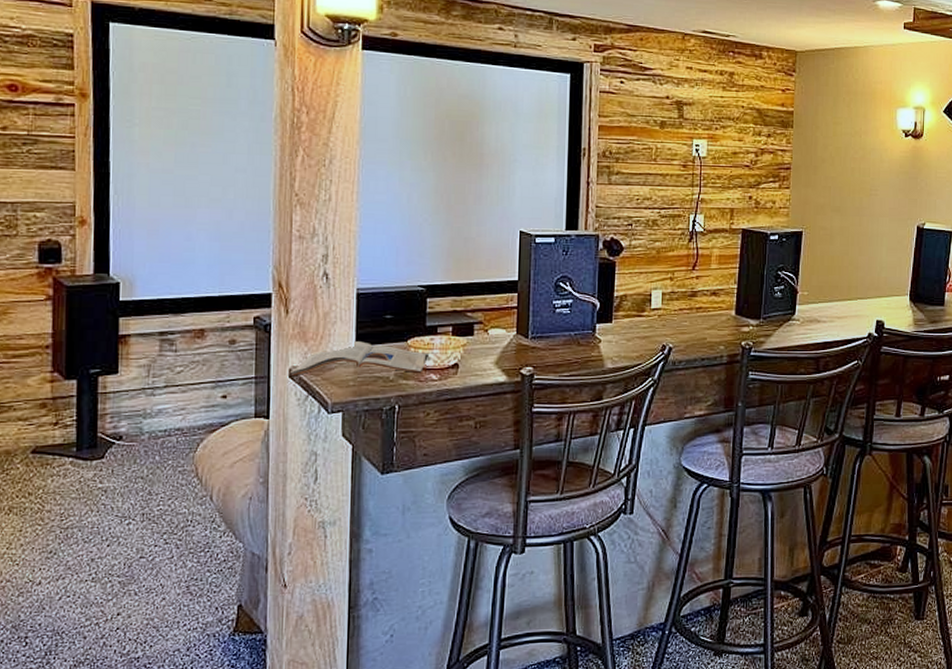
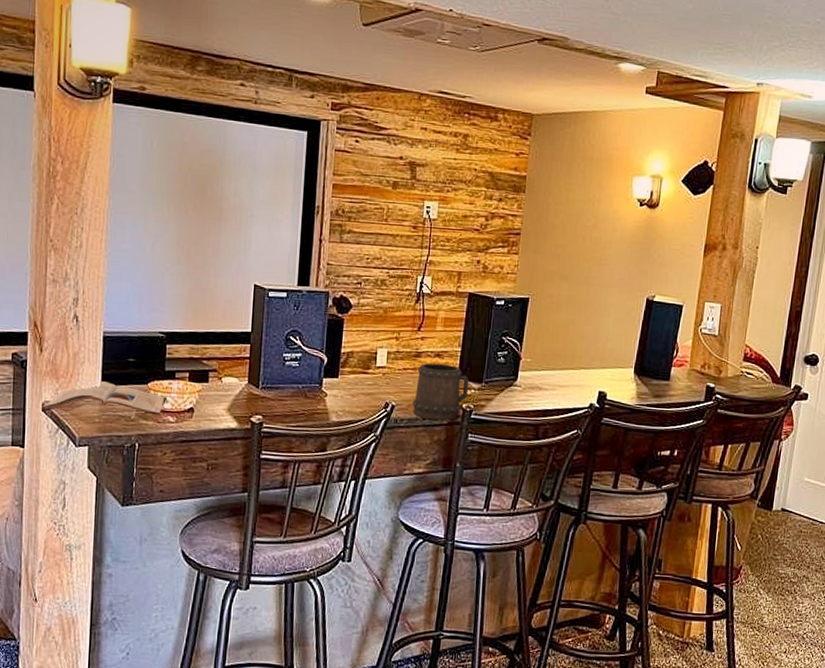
beer mug: none [690,301,747,359] -> present [412,363,469,420]

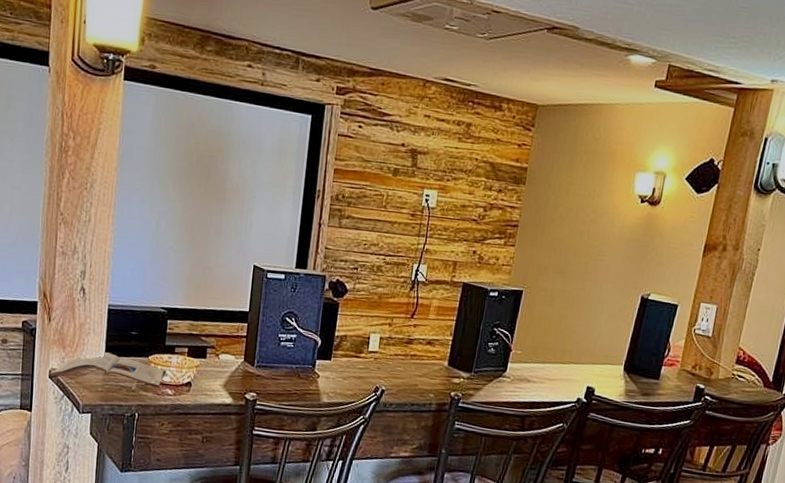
beer mug: present [412,363,469,420] -> none [402,350,459,407]

